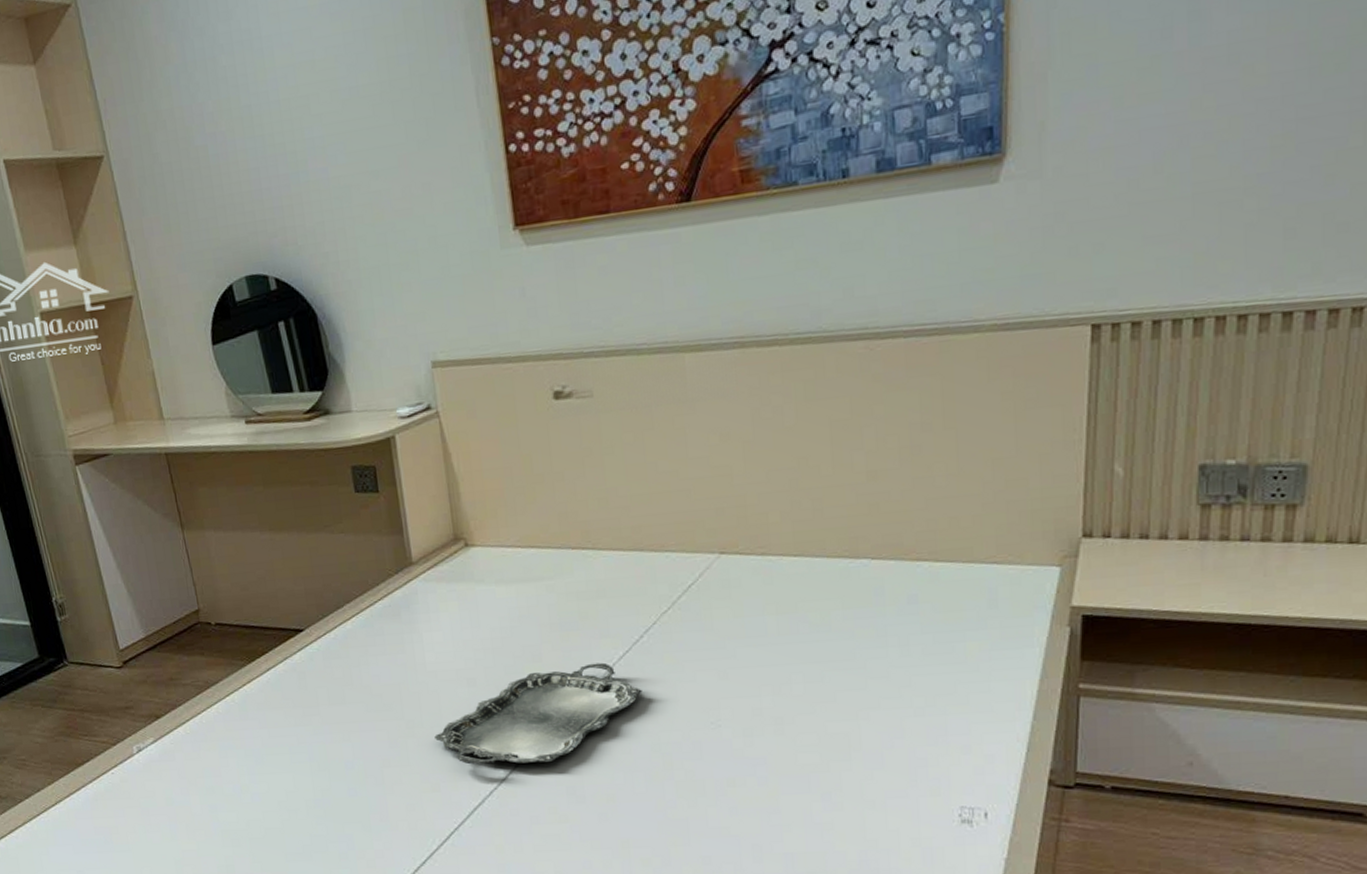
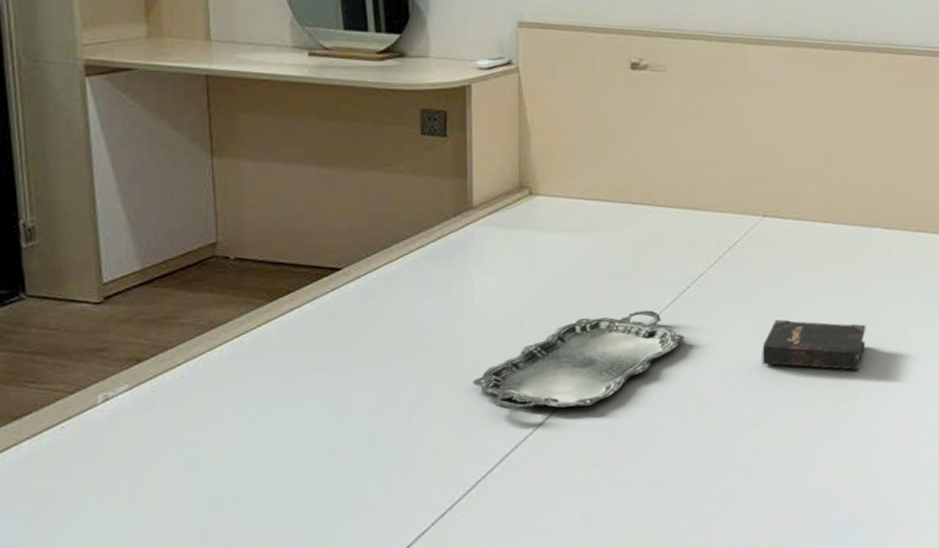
hardback book: none [730,669,857,726] -> present [762,319,866,370]

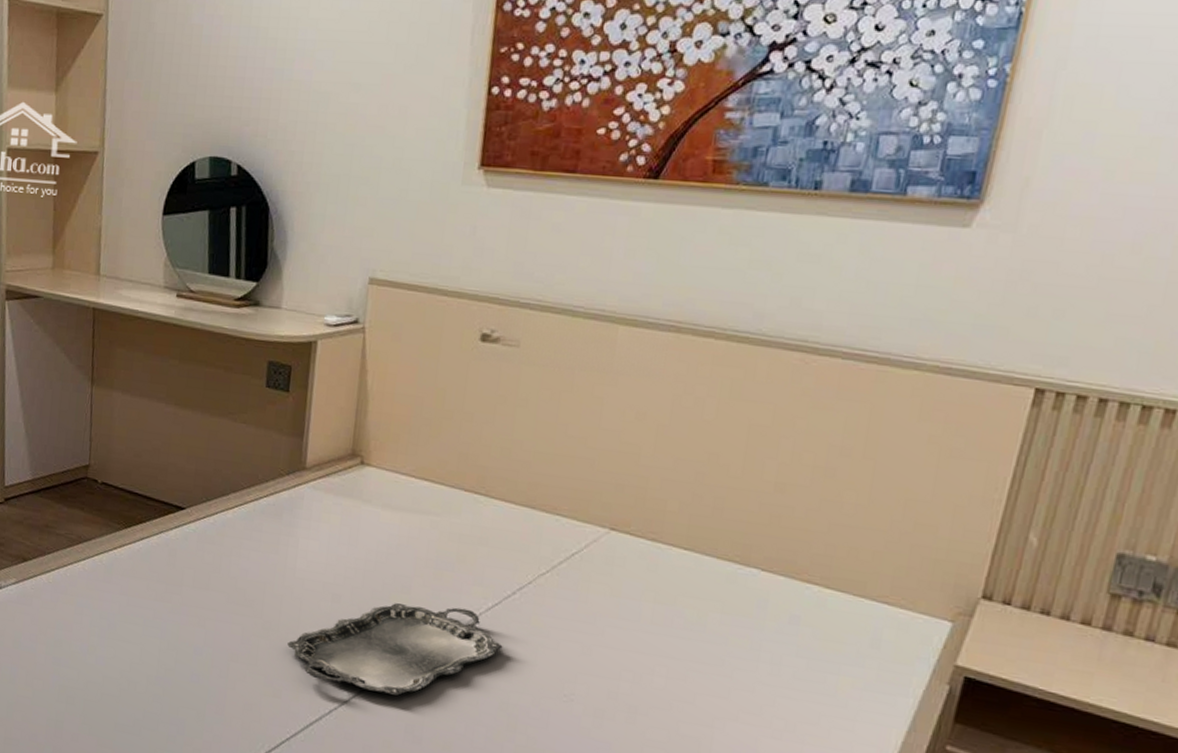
hardback book: present [762,319,866,370] -> none [586,650,720,732]

